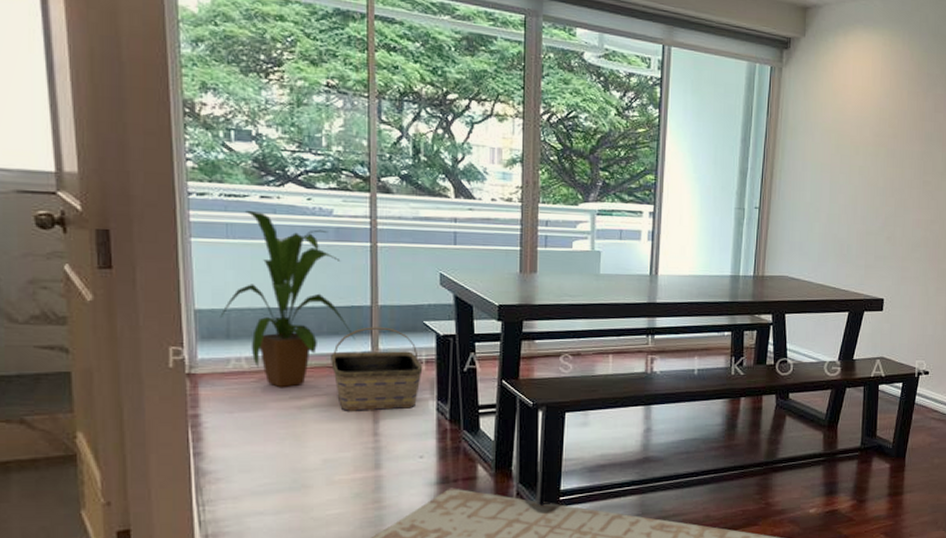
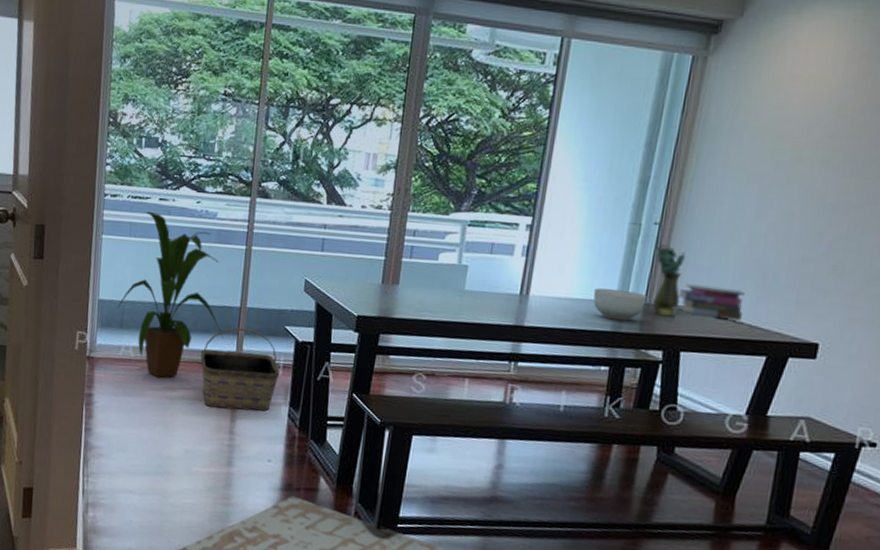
bowl: none [712,265,755,292] -> present [593,288,647,321]
vase: none [759,223,781,286] -> present [652,242,686,317]
books: none [779,257,829,286] -> present [678,283,745,322]

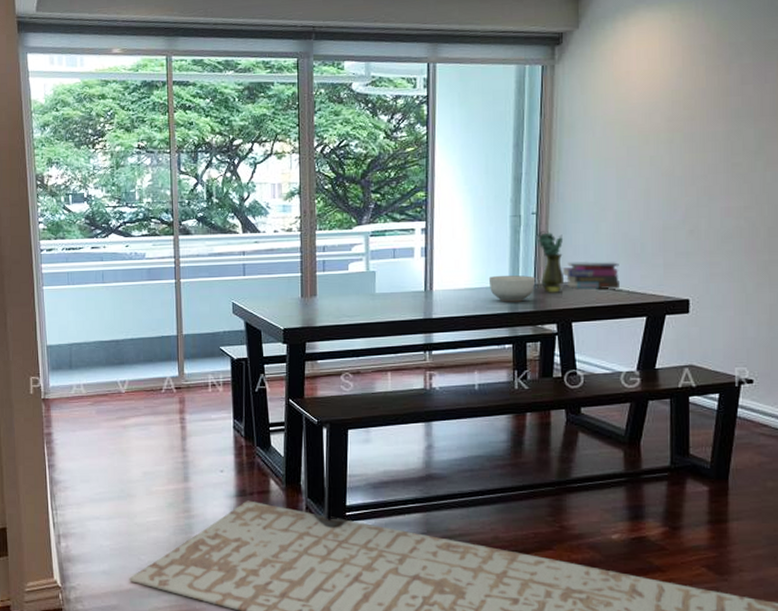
house plant: present [117,211,224,378] -> none [64,260,166,410]
basket: present [200,327,280,412] -> none [147,354,221,431]

